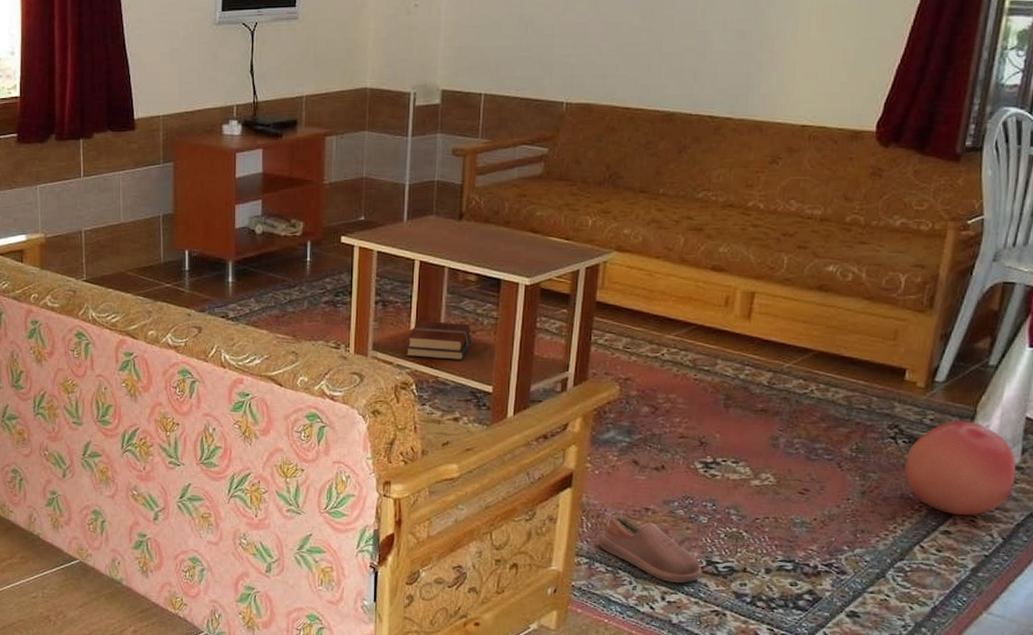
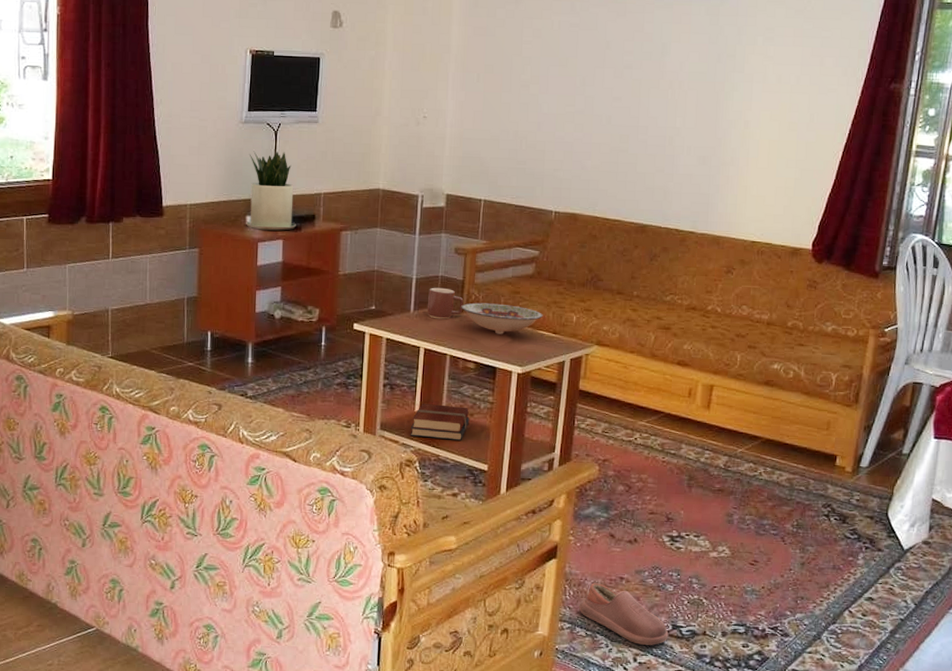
planter: none [222,53,278,139] -> present [245,151,297,231]
mug: none [422,193,463,228] -> present [427,287,464,320]
bowl: none [460,208,554,243] -> present [461,302,543,334]
ball: present [904,419,1017,516] -> none [836,500,925,585]

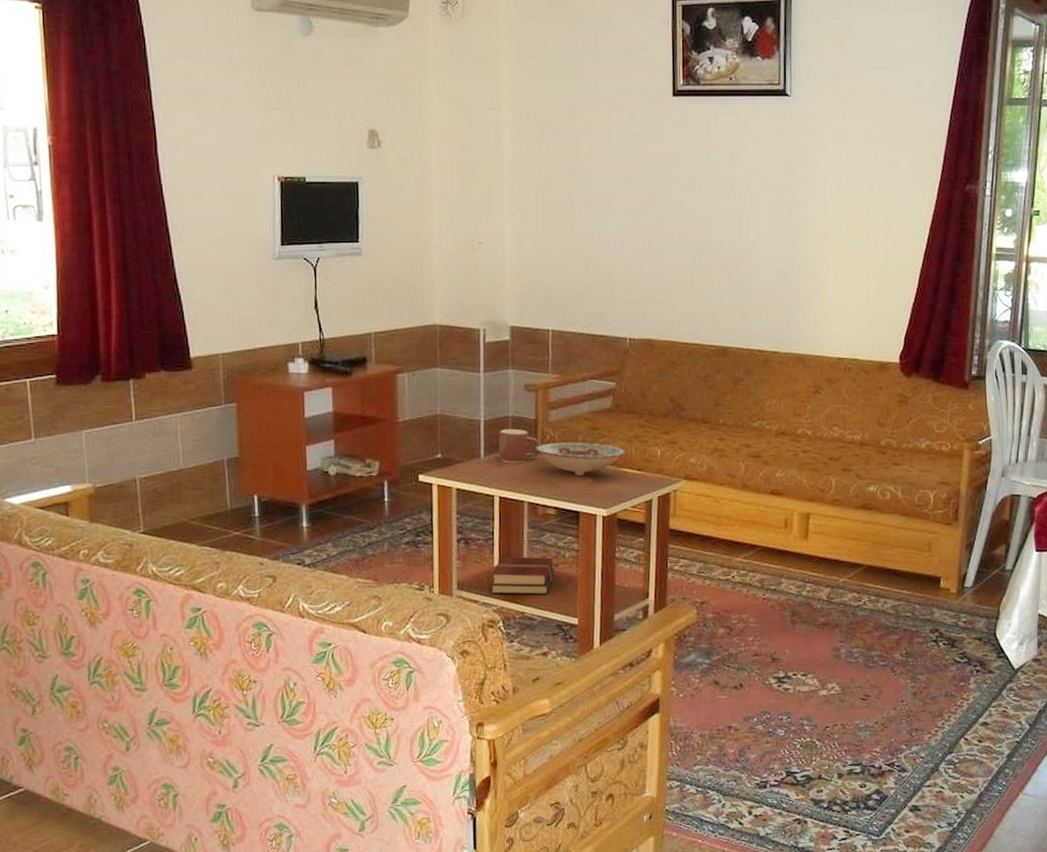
planter: present [245,151,297,231] -> none [285,289,347,378]
shoe: present [579,583,669,645] -> none [687,735,783,796]

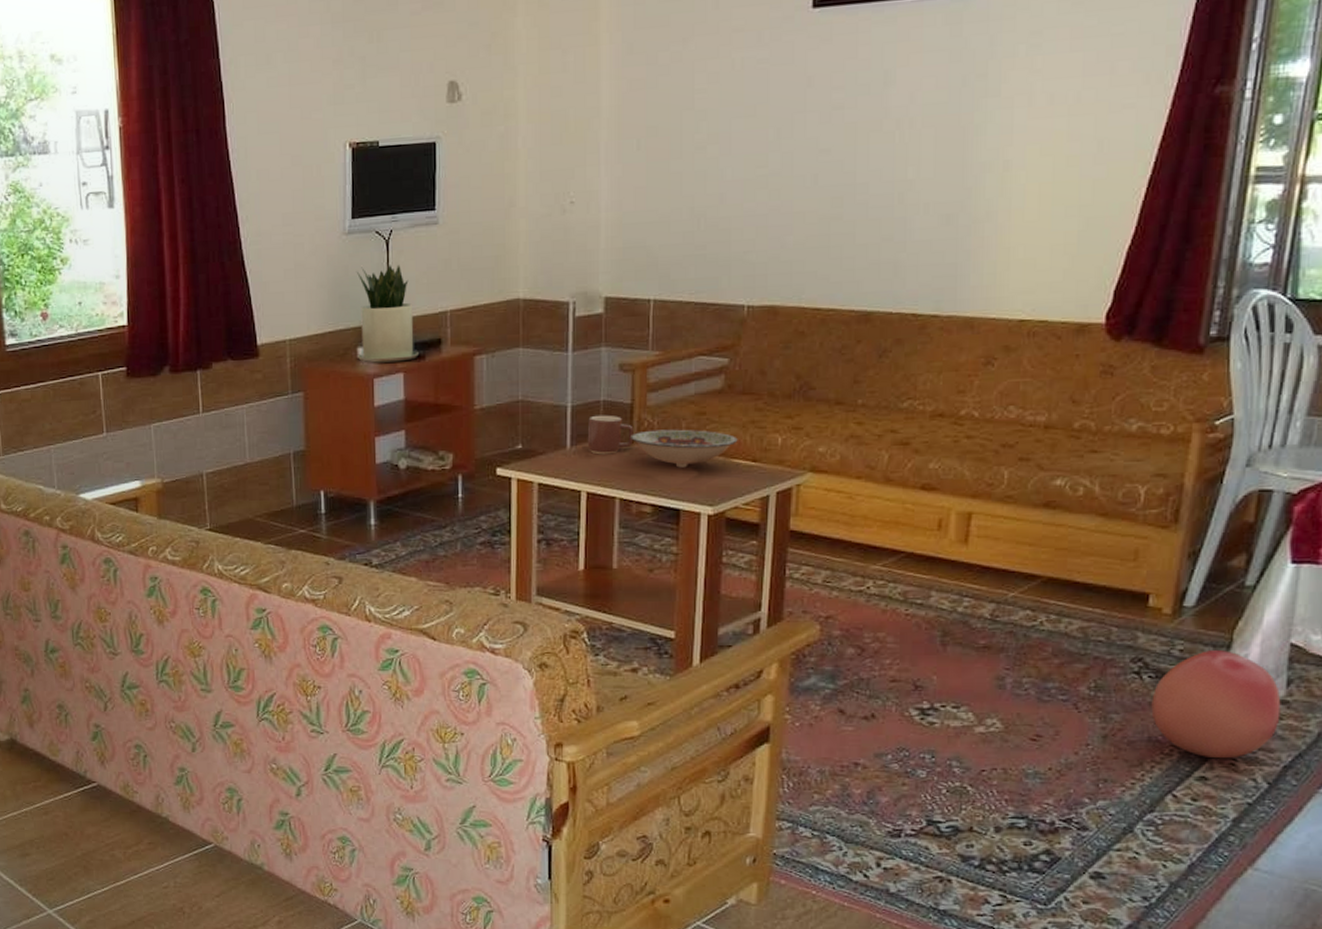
planter: none [285,289,347,378] -> present [356,264,420,363]
books: present [490,557,555,595] -> none [574,560,649,603]
ball: none [946,620,1035,708] -> present [1151,649,1281,759]

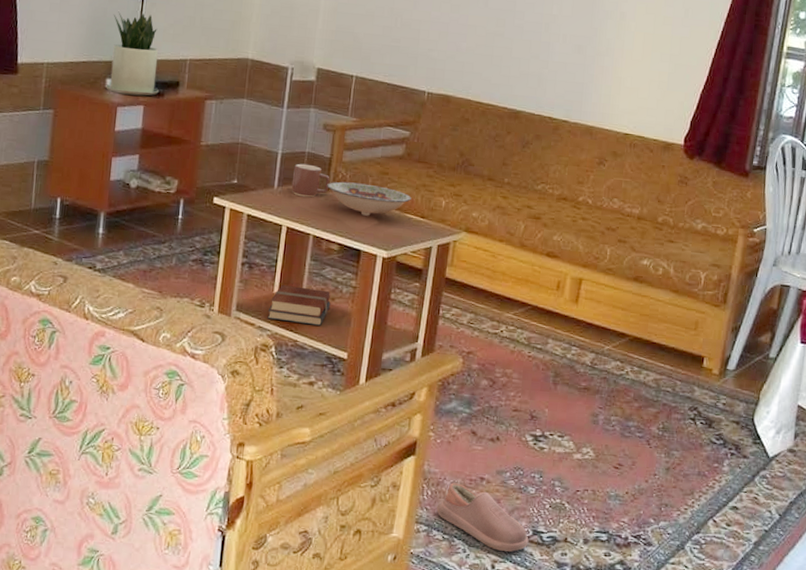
books: none [574,560,649,603] -> present [267,285,331,326]
shoe: none [801,771,922,846] -> present [436,483,529,552]
ball: present [1151,649,1281,759] -> none [701,405,790,493]

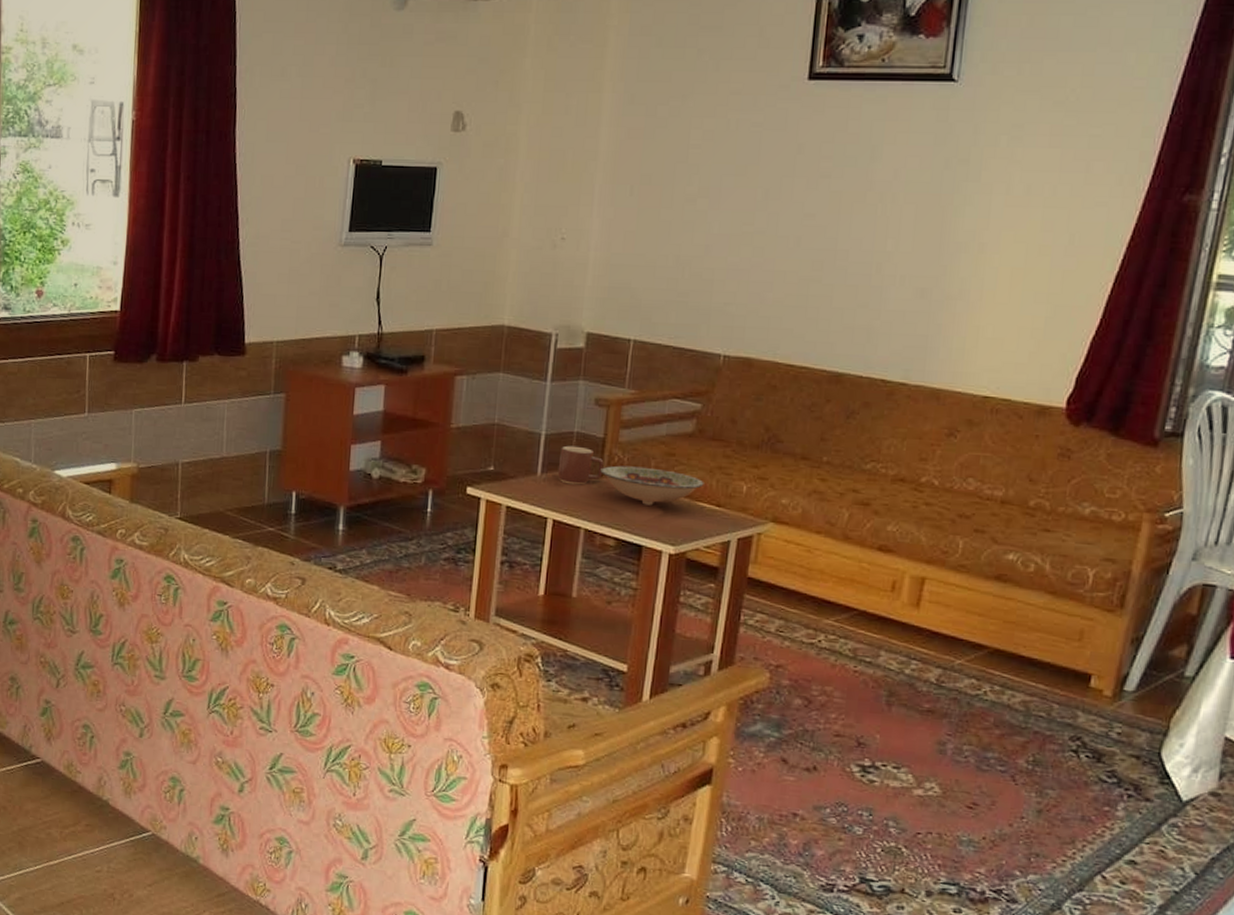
planter: present [105,11,160,96] -> none [341,278,403,374]
books: present [267,285,331,326] -> none [531,587,607,634]
shoe: present [436,483,529,552] -> none [738,818,855,902]

